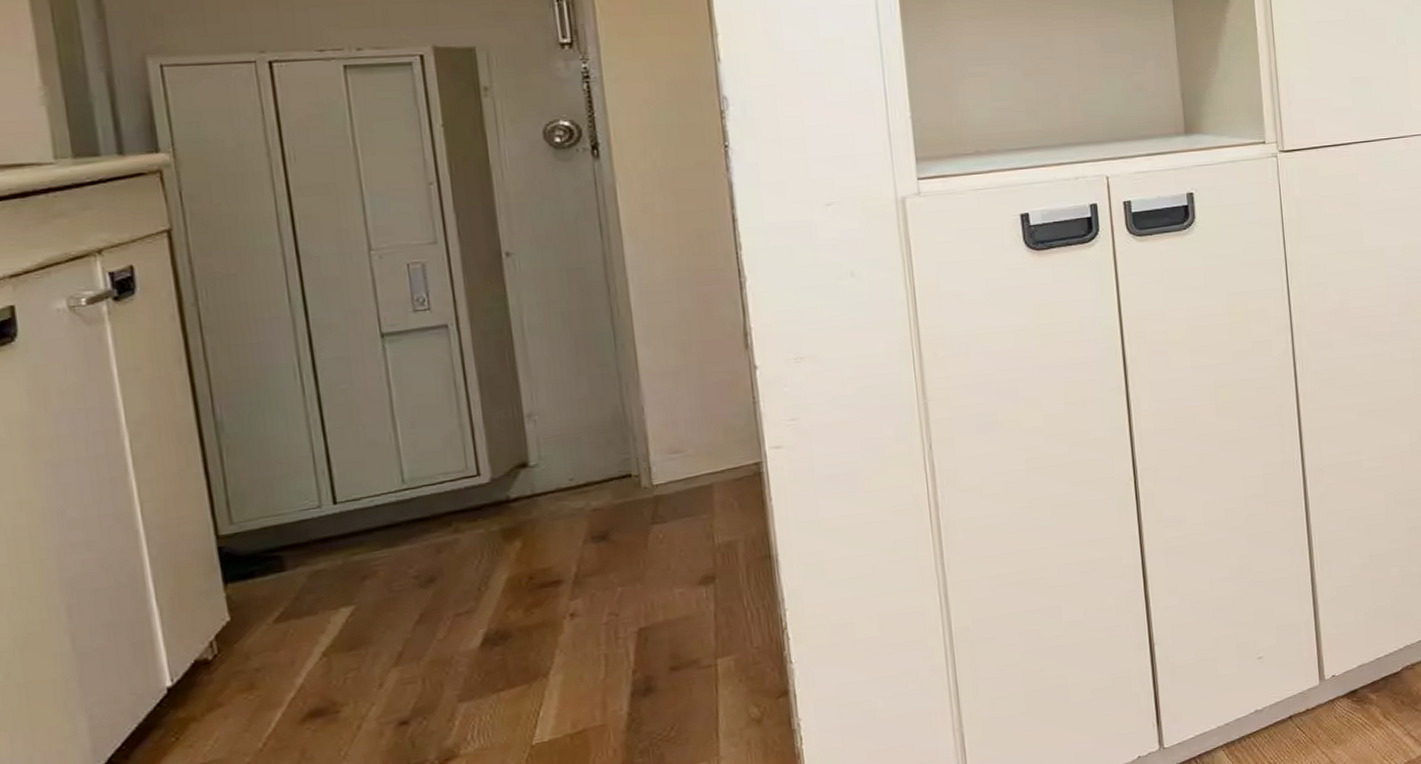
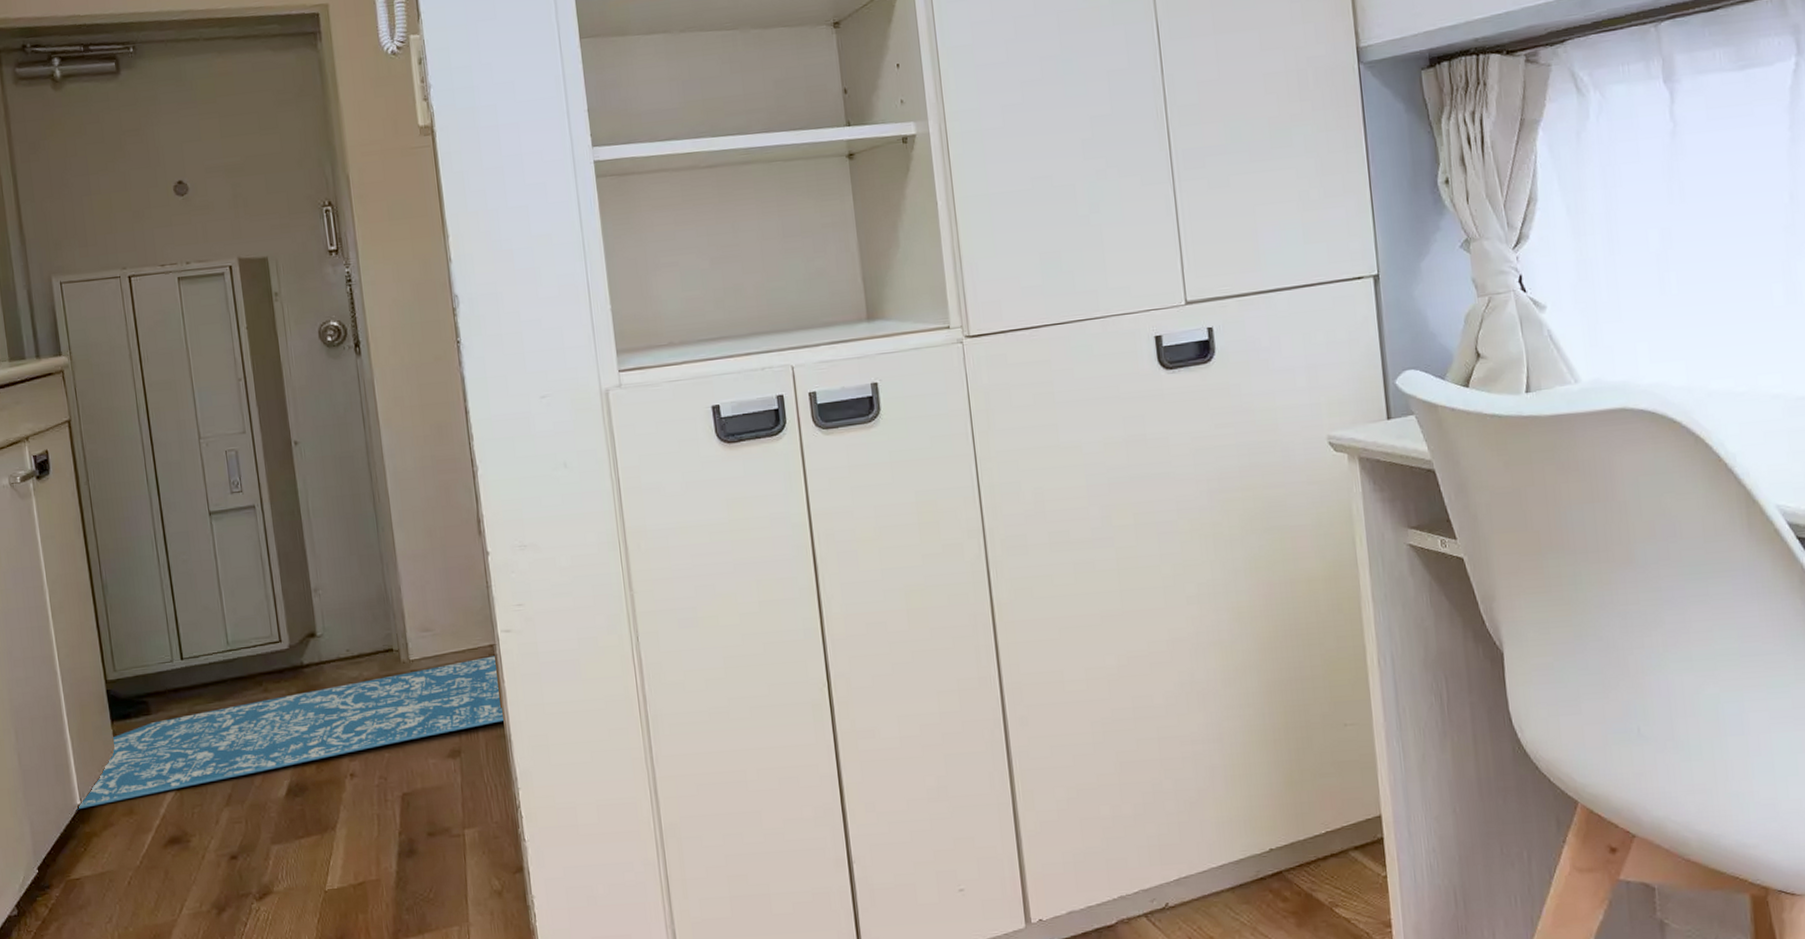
rug: none [165,474,769,693] -> present [77,656,504,810]

